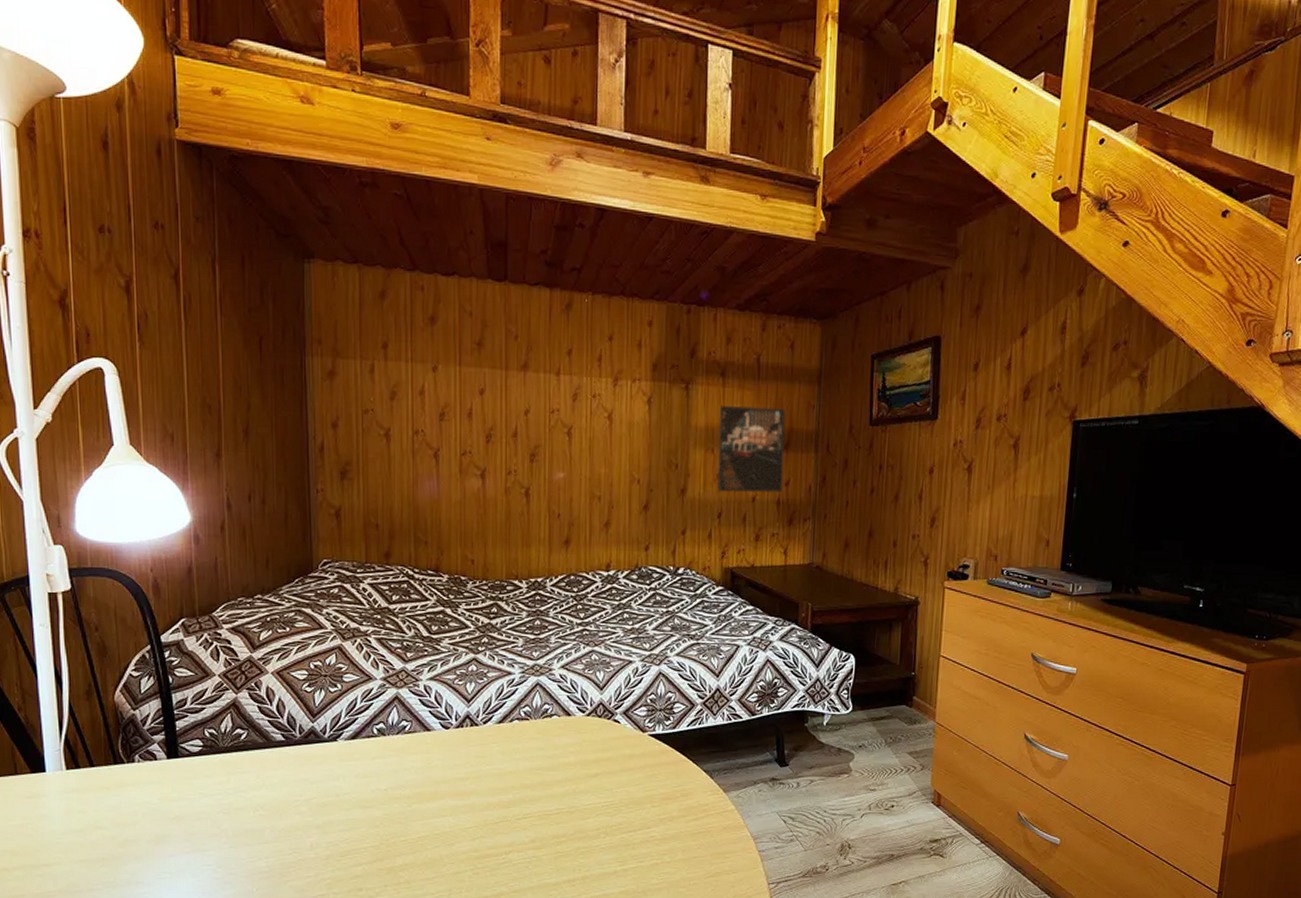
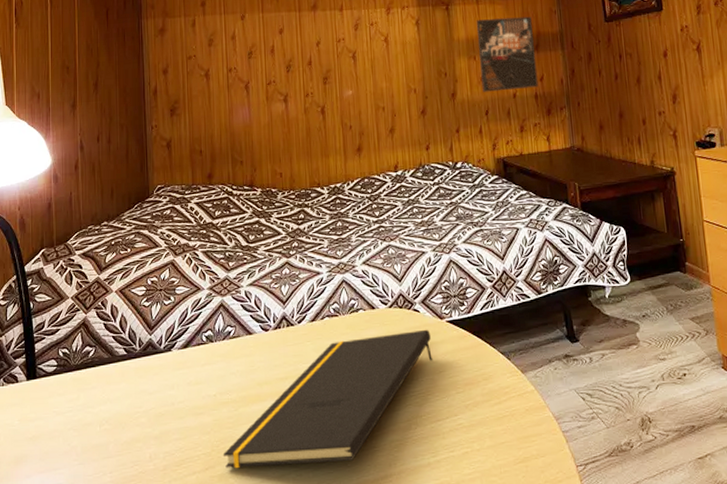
notepad: none [392,741,631,864] -> present [222,329,433,469]

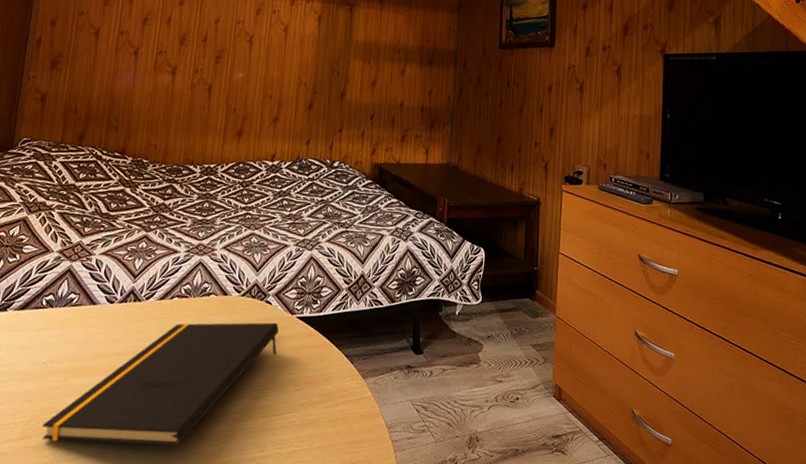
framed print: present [476,16,539,92] -> none [371,26,431,101]

